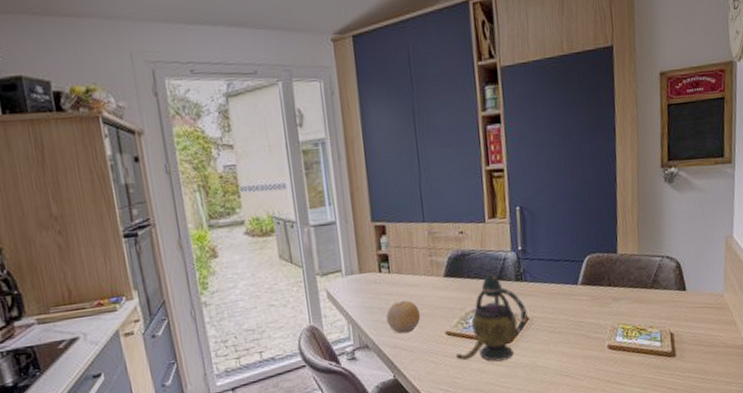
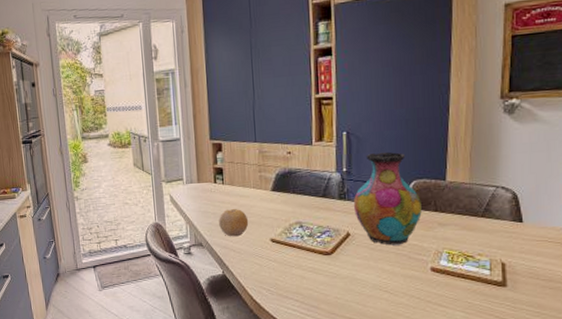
teapot: present [456,272,527,362] -> none [279,190,349,270]
vase: none [530,226,597,326] -> present [353,151,422,246]

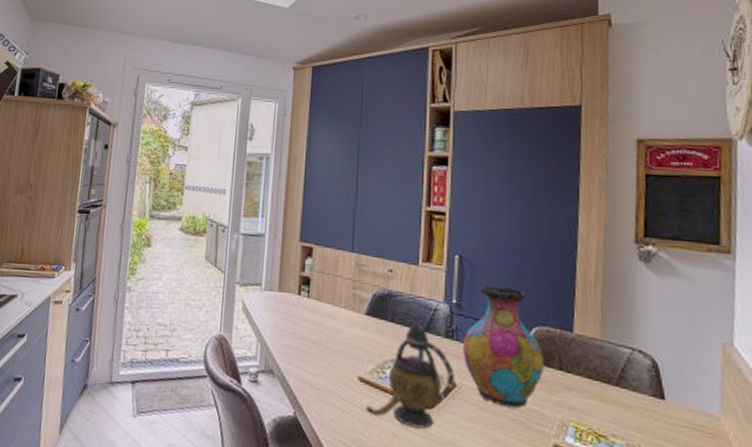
fruit: present [219,208,249,237] -> none [297,330,334,368]
teapot: none [279,190,349,270] -> present [366,321,455,429]

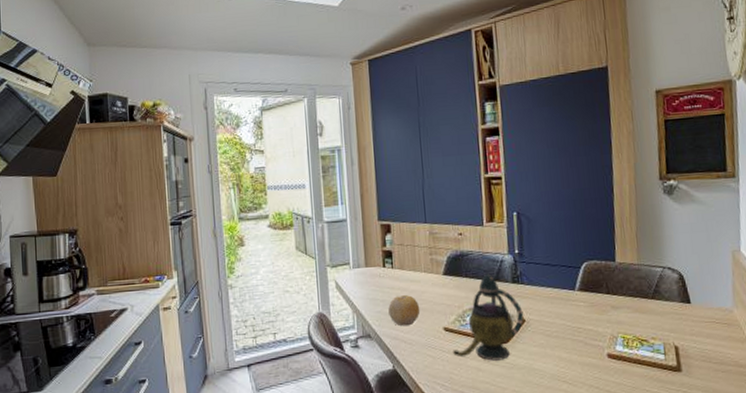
fruit: none [297,330,334,368] -> present [388,294,420,327]
vase: present [462,285,544,409] -> none [527,232,595,331]

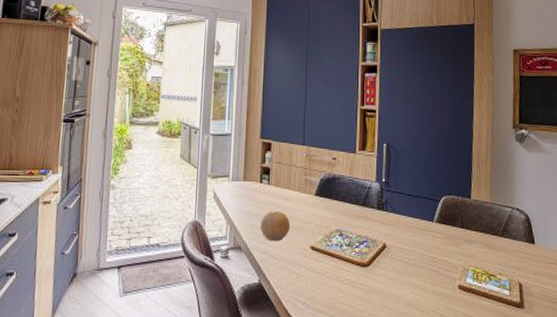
teapot: present [453,273,524,361] -> none [317,198,385,283]

